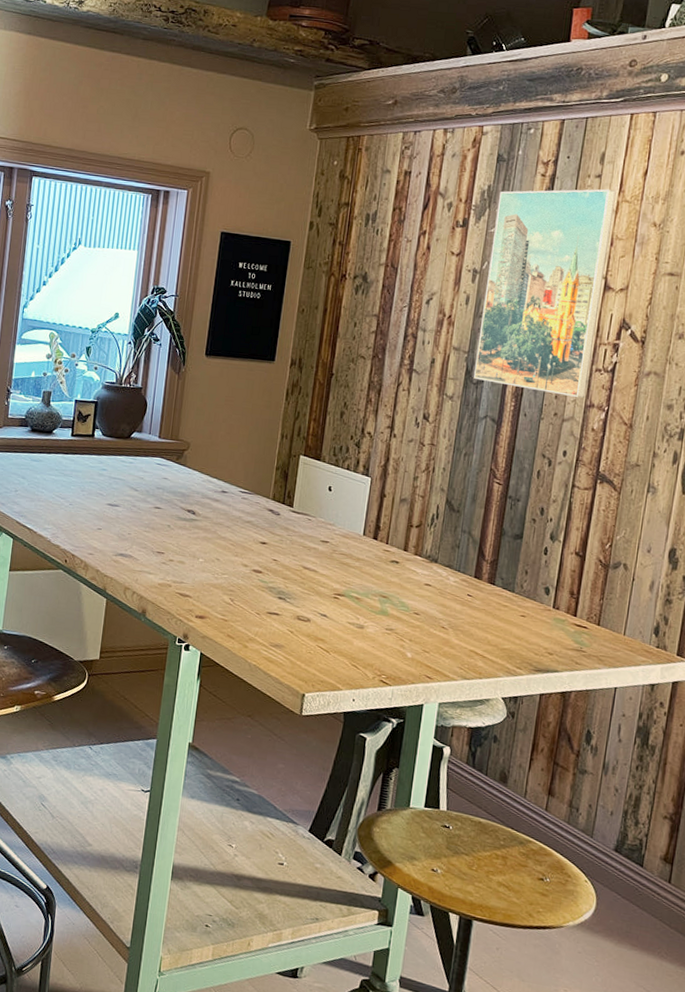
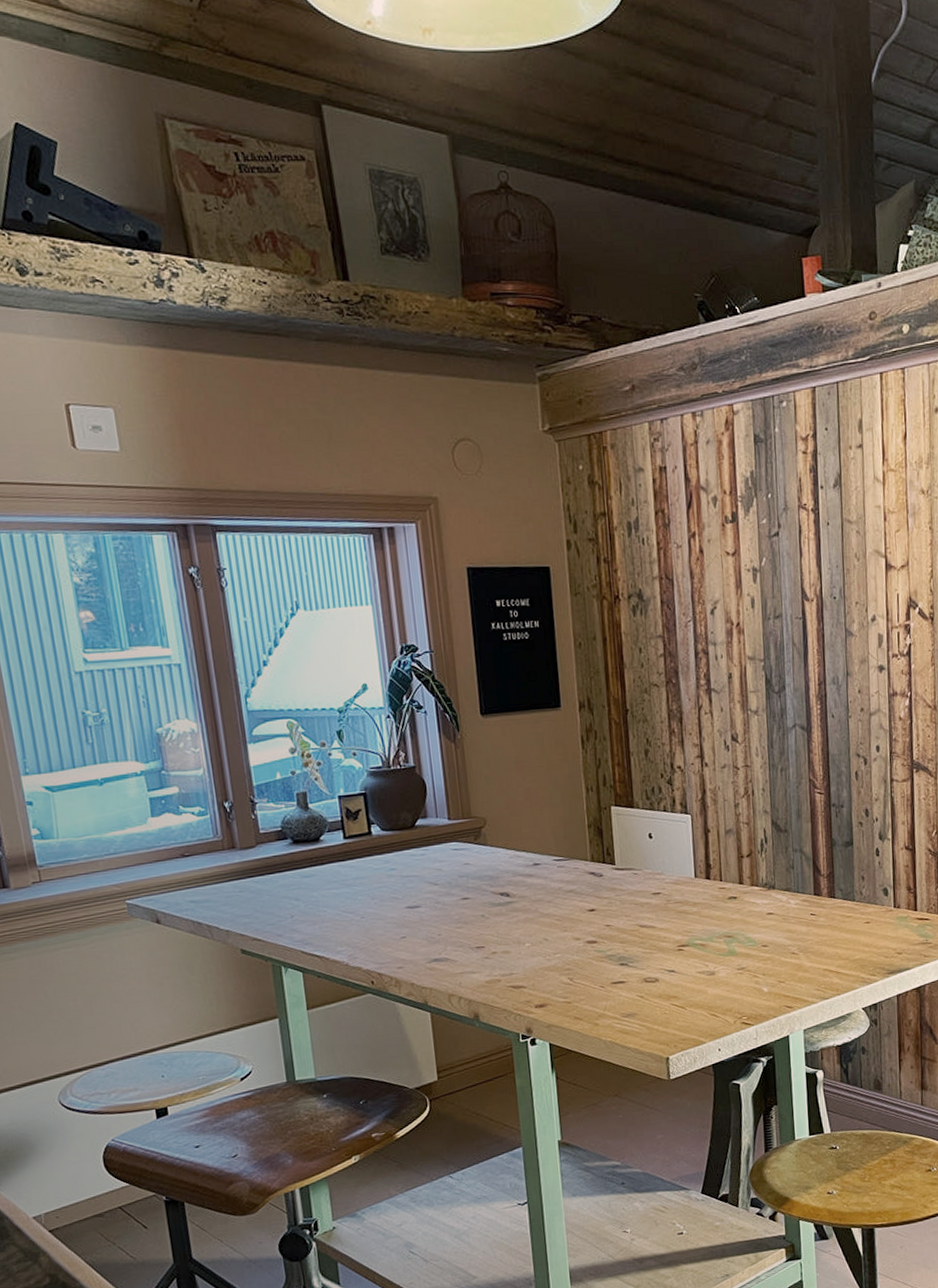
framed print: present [474,189,617,398] -> none [764,459,887,689]

